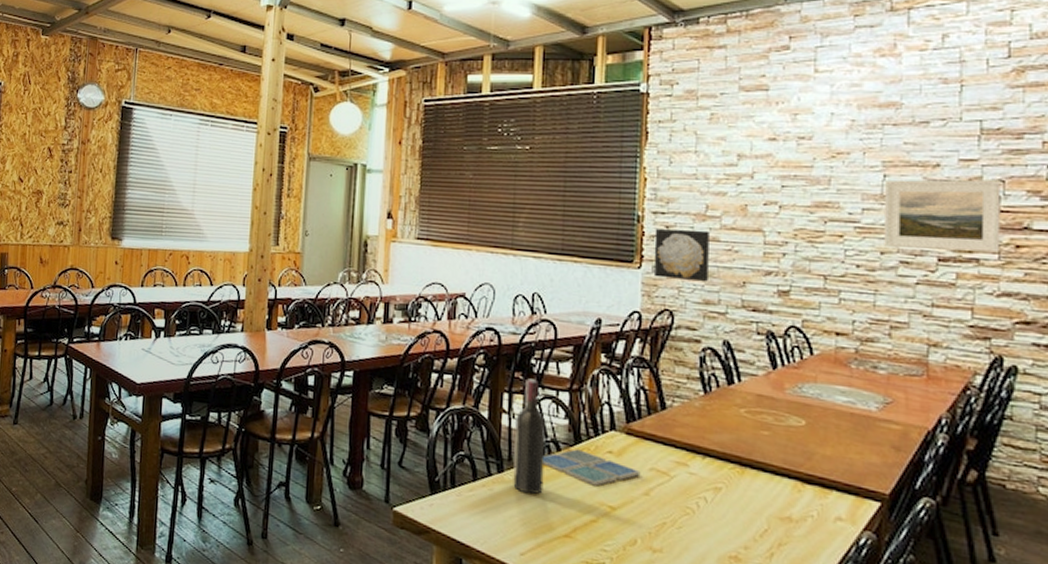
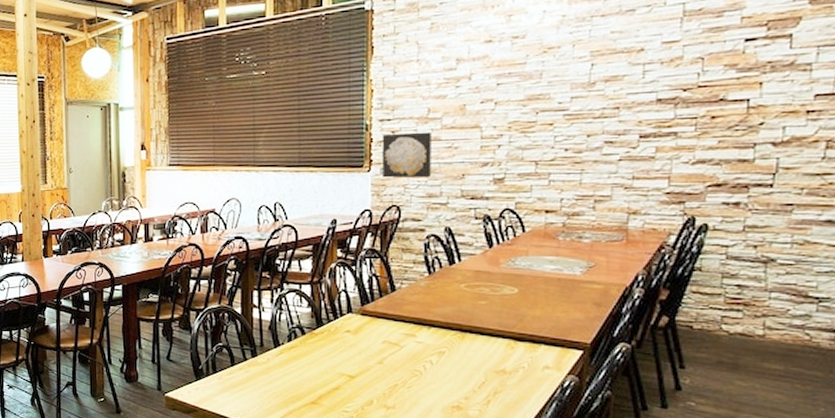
wine bottle: present [513,378,546,495] -> none [265,277,292,372]
drink coaster: present [543,449,641,486] -> none [290,331,375,360]
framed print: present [884,179,1001,253] -> none [591,58,701,129]

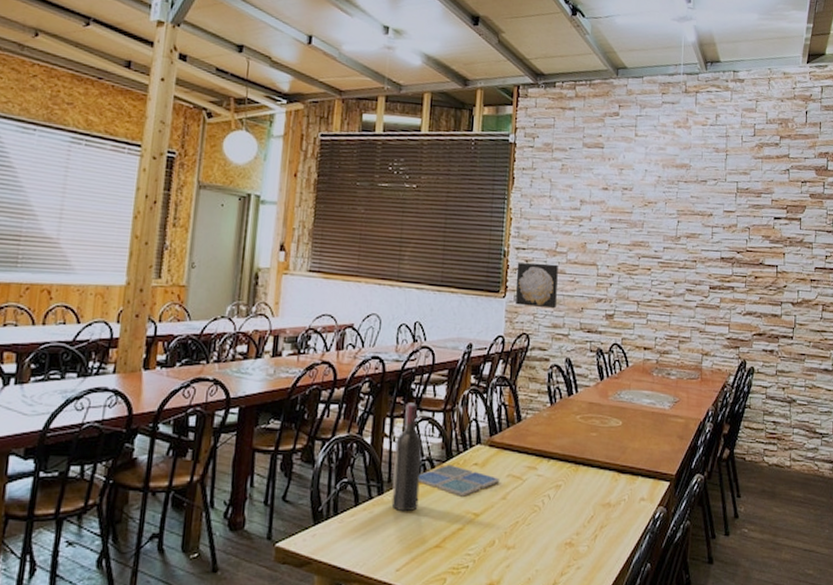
wine bottle: none [265,277,292,372] -> present [391,402,423,512]
drink coaster: none [290,331,375,360] -> present [419,464,500,497]

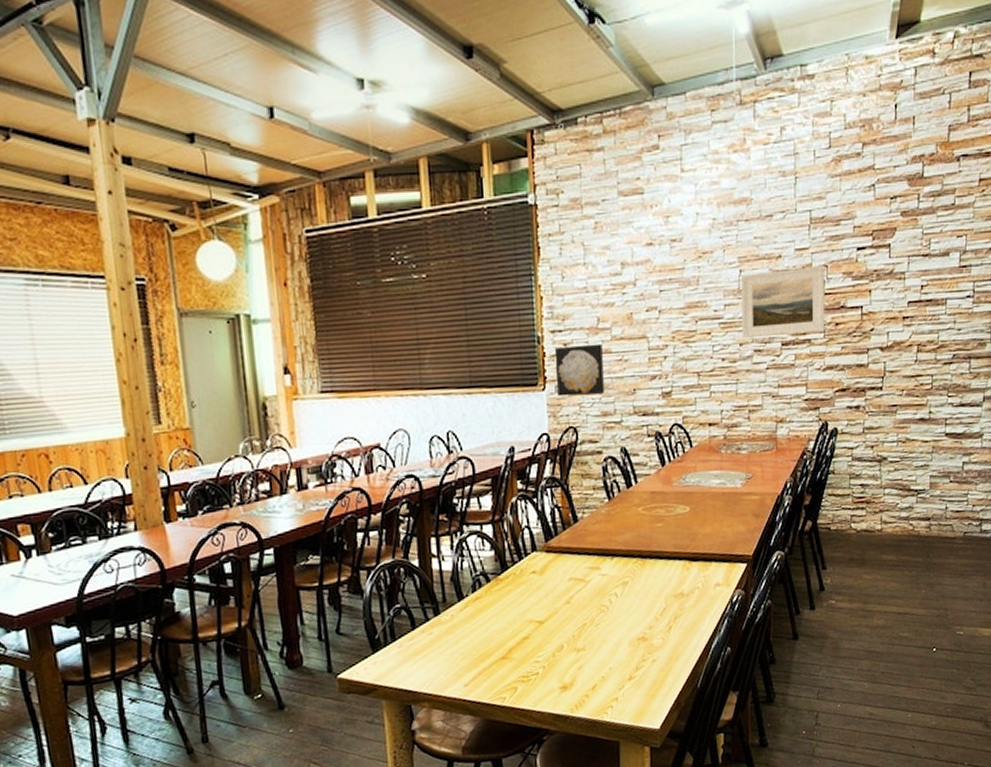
wine bottle: present [391,402,423,512] -> none [445,518,478,630]
drink coaster: present [419,464,500,497] -> none [475,576,562,607]
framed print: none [677,225,748,282] -> present [741,266,825,338]

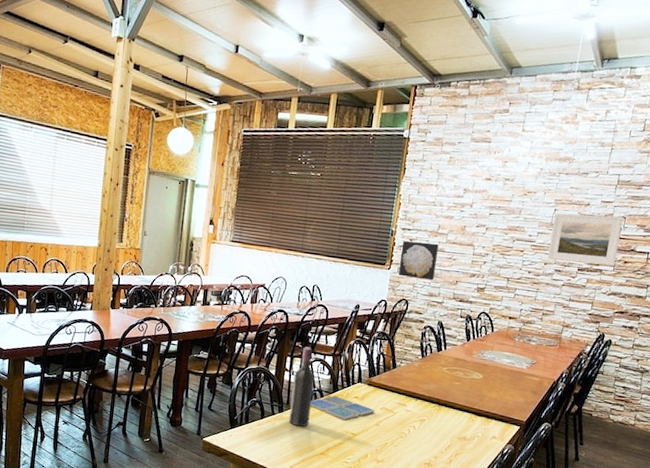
wine bottle: none [445,518,478,630] -> present [289,347,315,427]
drink coaster: none [475,576,562,607] -> present [310,395,375,420]

